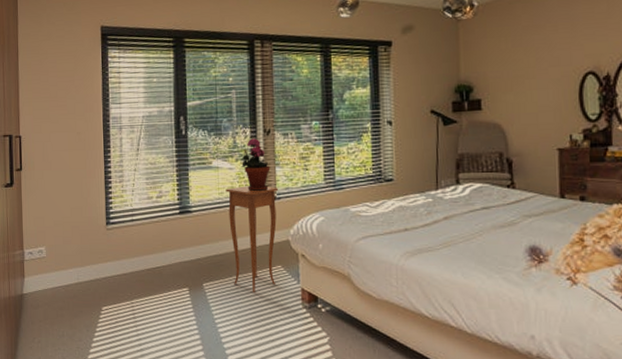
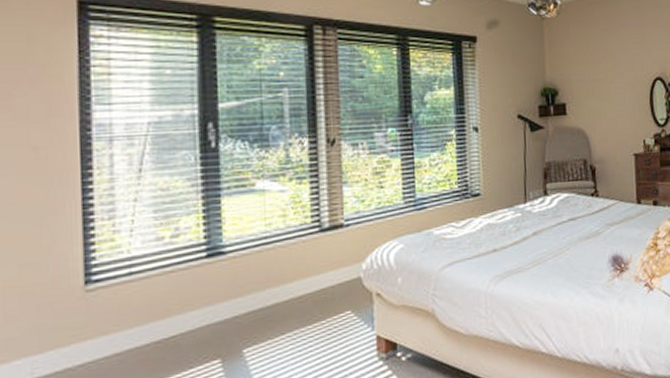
side table: present [225,186,279,292] -> none [275,211,347,351]
potted plant: present [242,138,271,191] -> none [297,150,336,219]

